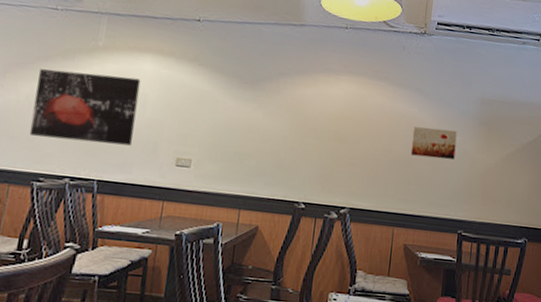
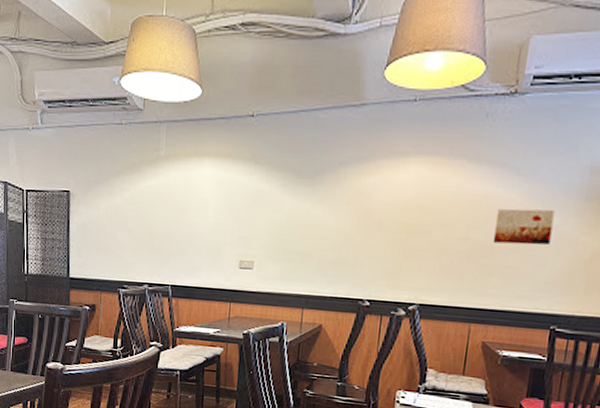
wall art: present [29,69,141,146] -> none [111,183,201,251]

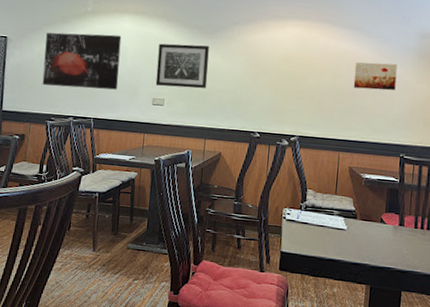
wall art: none [111,183,201,251] -> present [42,32,122,90]
wall art: none [243,192,308,248] -> present [155,43,209,89]

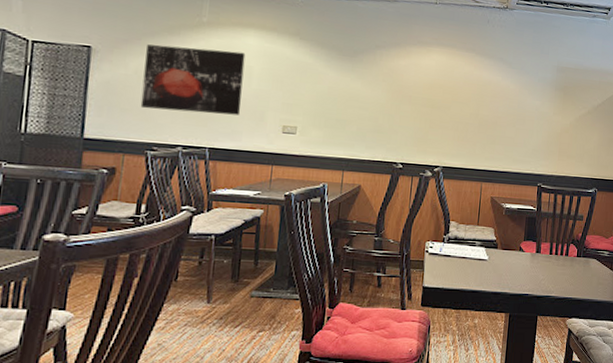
wall art: present [155,43,209,89] -> none [286,64,349,117]
wall art: present [353,62,398,91] -> none [495,93,537,122]

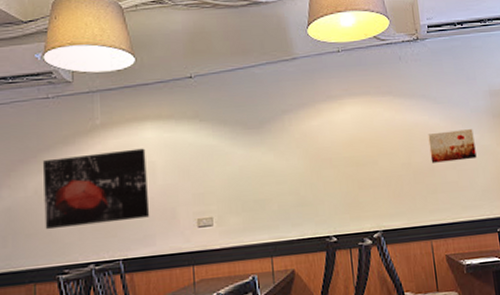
wall art: none [495,93,537,122] -> present [428,129,477,163]

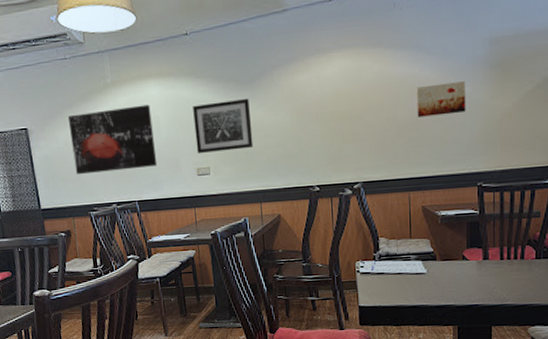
wall art: none [195,142,263,202] -> present [193,98,254,153]

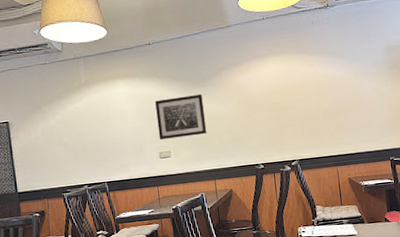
wall art: present [68,104,158,175] -> none [46,100,125,161]
wall art: present [416,81,466,117] -> none [335,79,375,107]

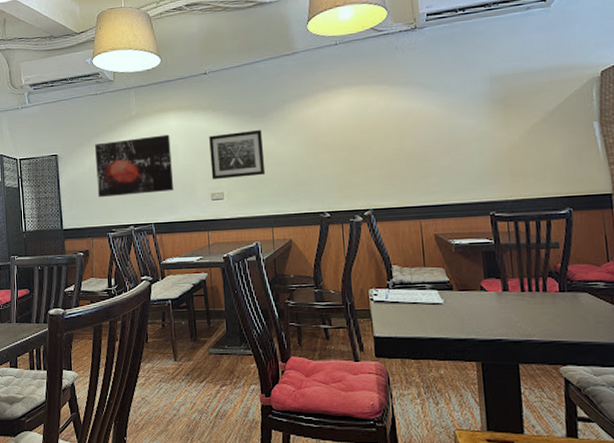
wall art: none [46,100,125,161] -> present [95,134,174,198]

